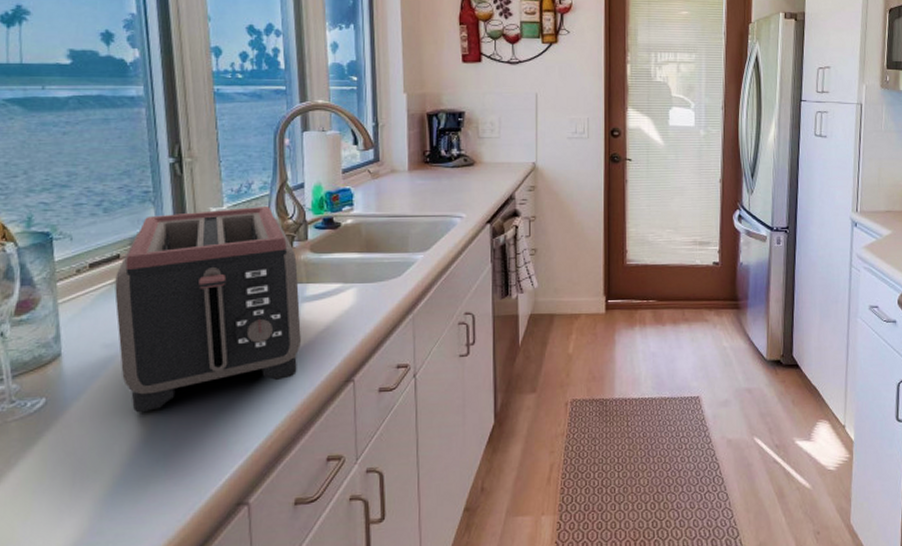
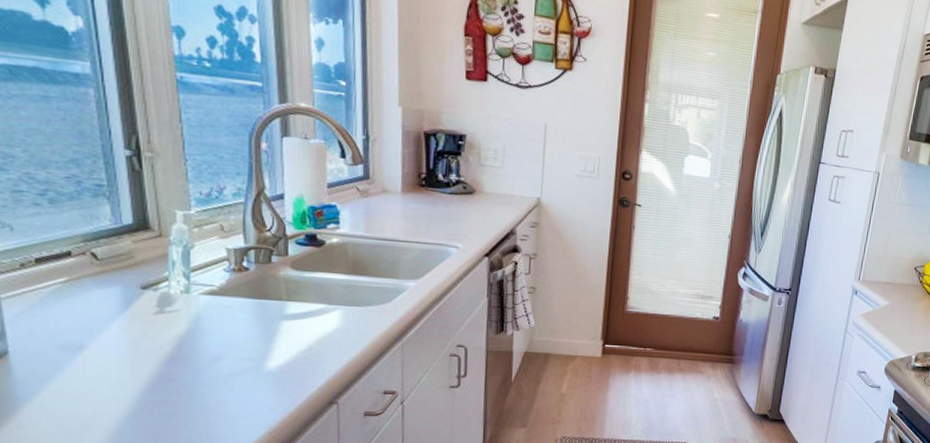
toaster: present [115,207,301,413] -> none [67,212,281,419]

